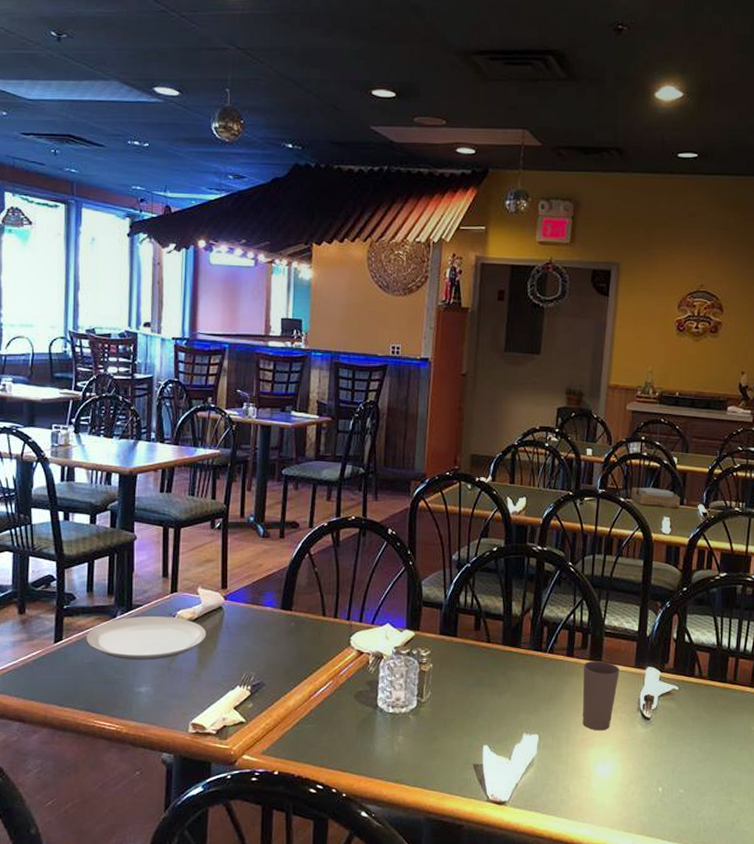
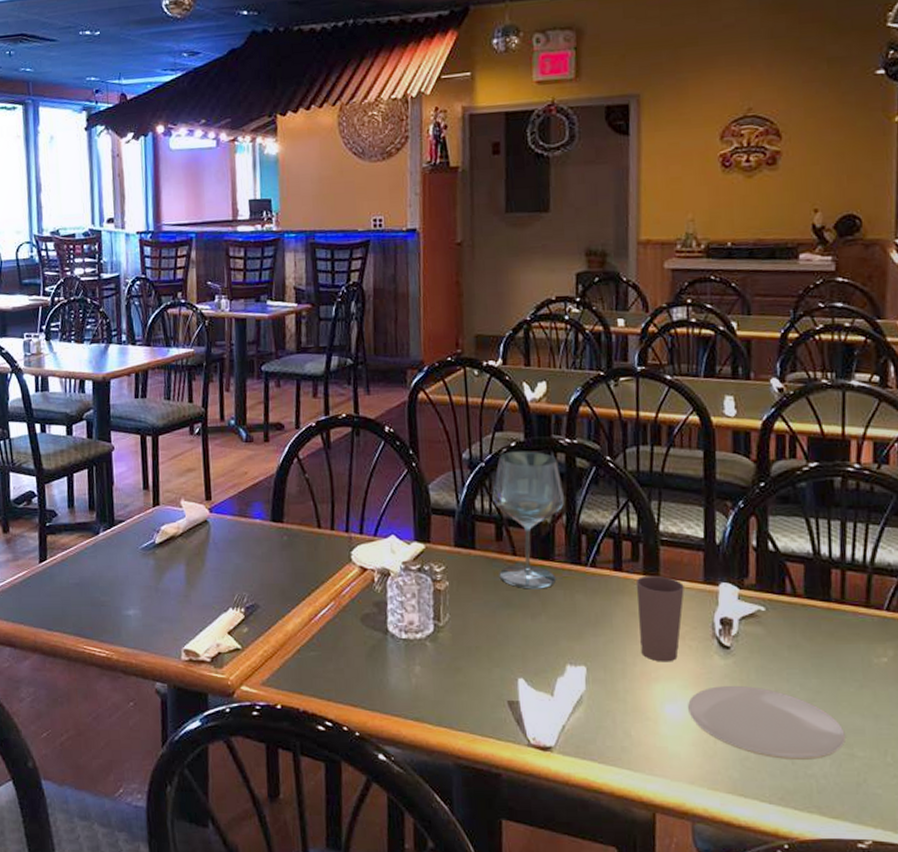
plate: present [86,616,207,660] -> none [70,532,193,581]
wine glass: none [473,555,533,671] -> present [491,451,565,589]
plate: none [615,748,727,807] -> present [688,685,845,761]
napkin holder: present [630,488,681,509] -> none [678,361,747,386]

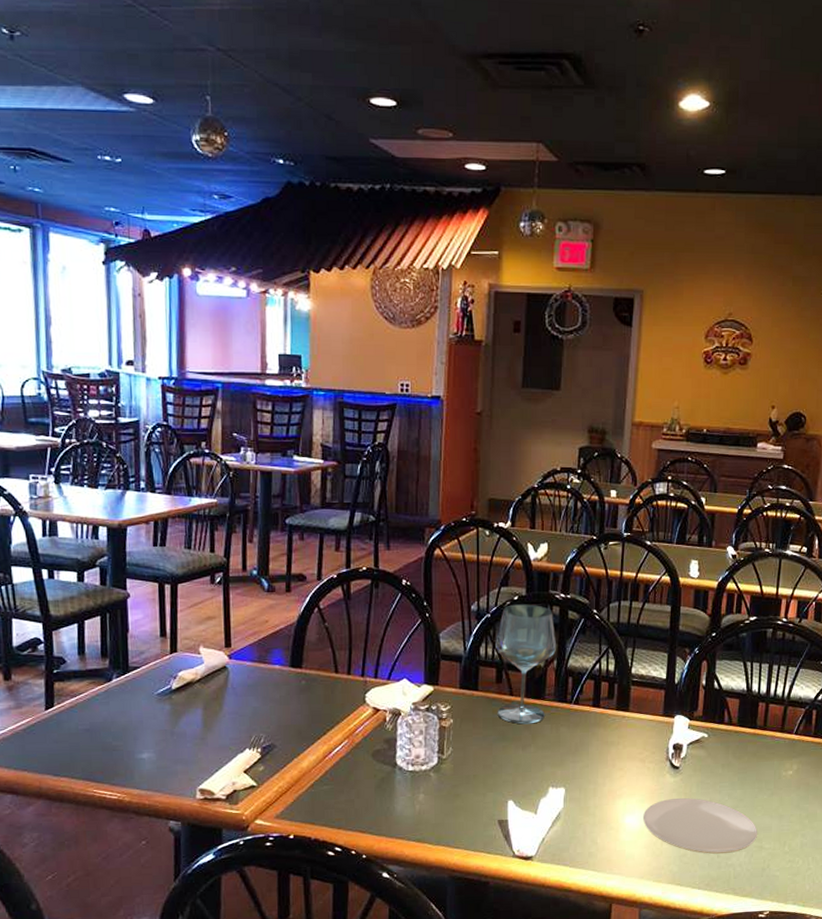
cup: present [637,575,684,662] -> none [609,710,647,782]

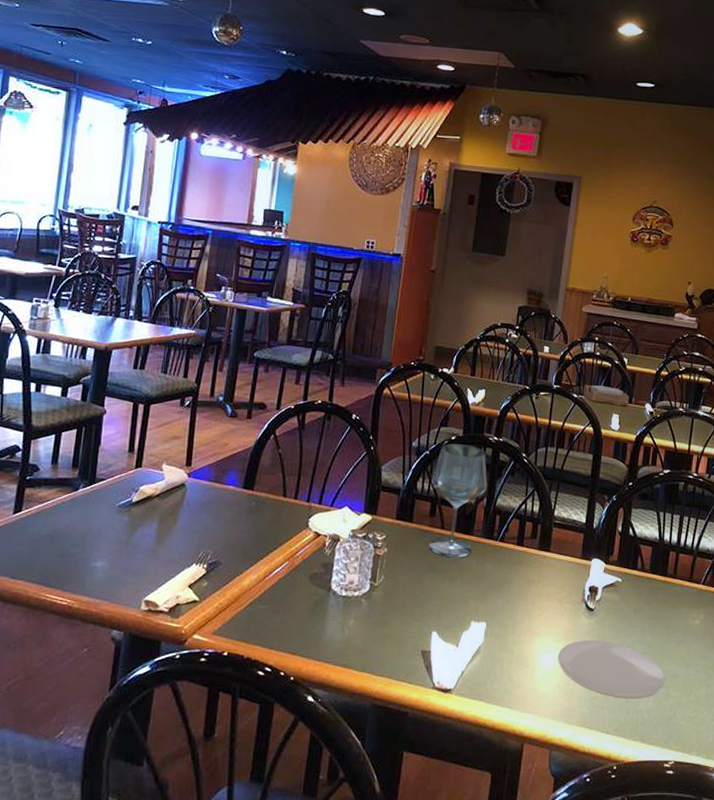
napkin holder: none [657,530,709,552] -> present [583,385,630,407]

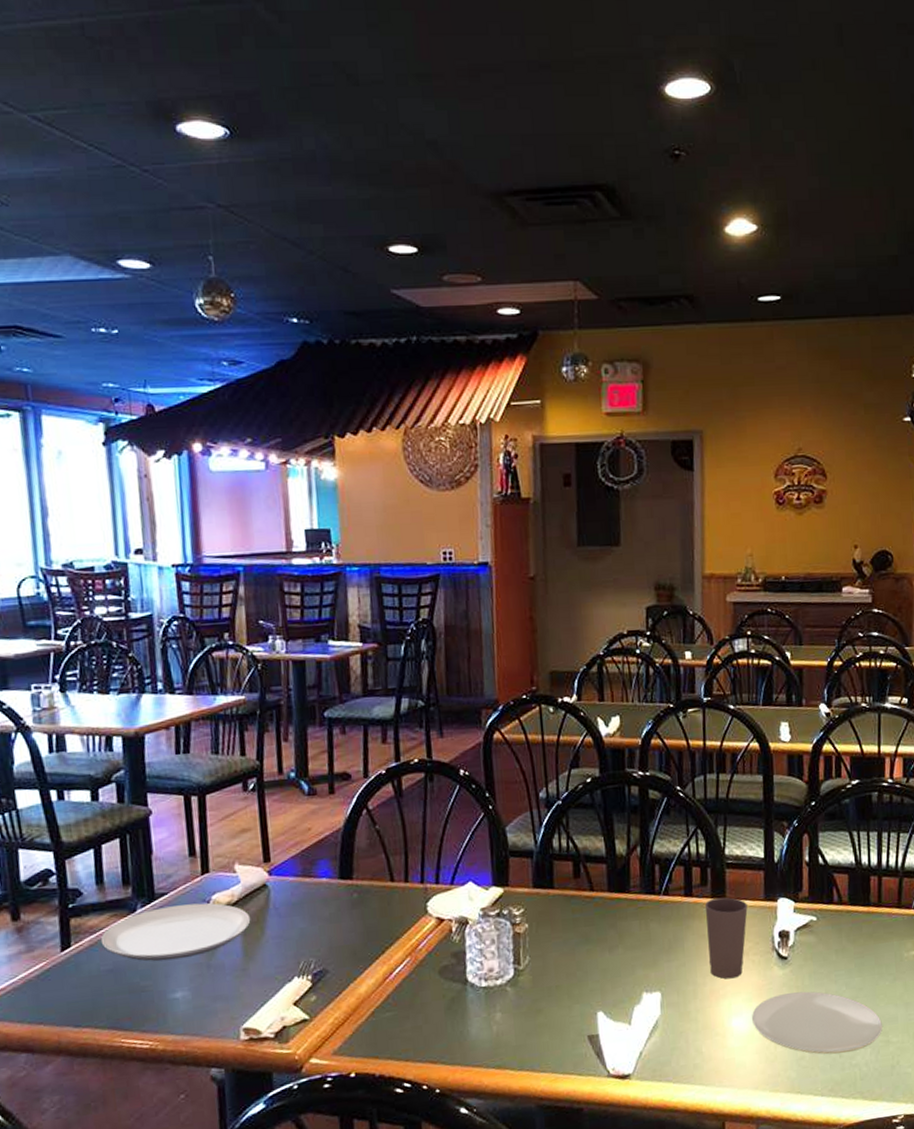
plate: none [46,490,167,535] -> present [100,903,251,961]
wine glass: present [428,443,488,558] -> none [568,785,639,923]
cup: none [529,550,567,620] -> present [706,897,748,979]
napkin holder: present [583,385,630,407] -> none [740,689,799,713]

